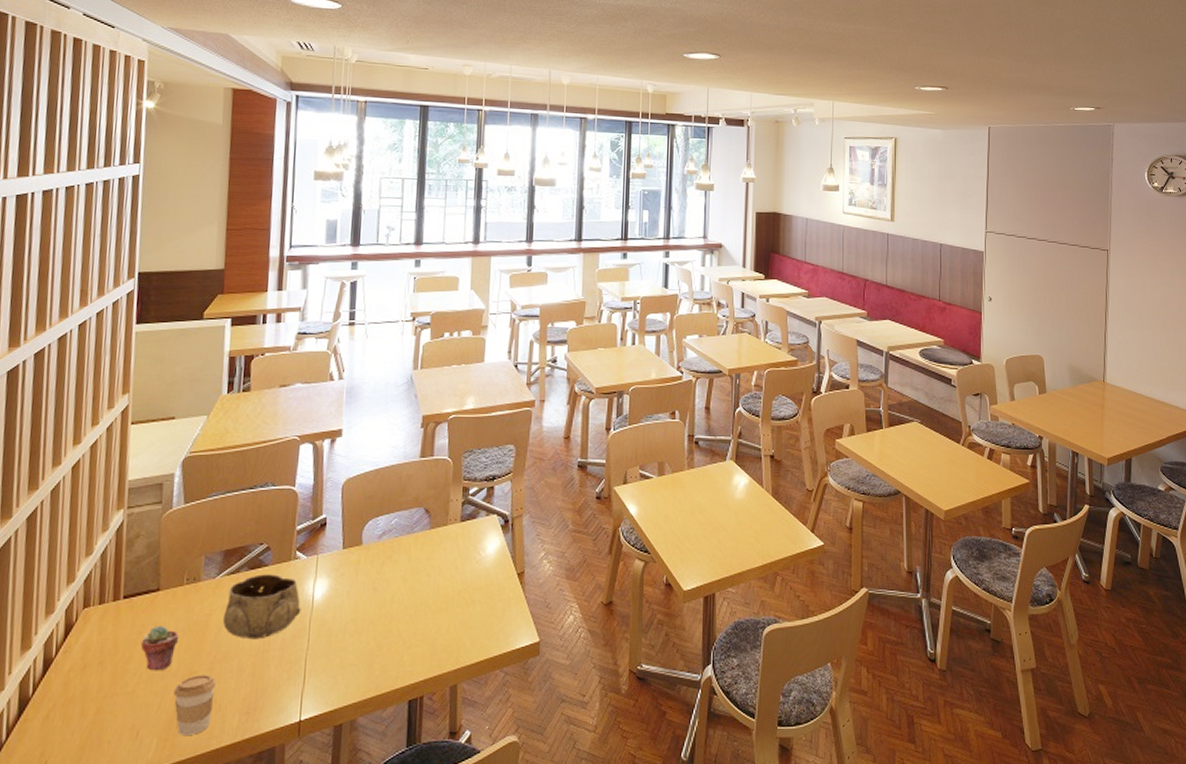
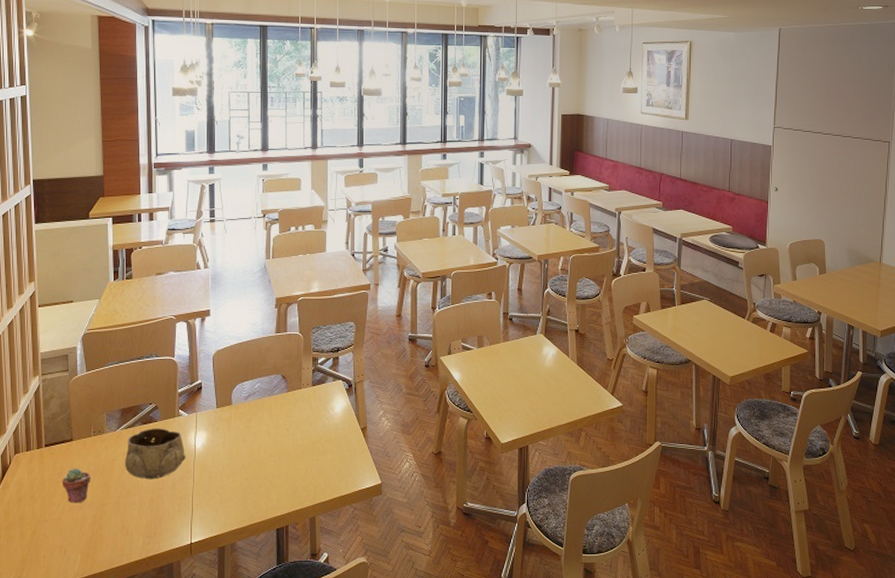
coffee cup: present [173,675,217,735] -> none [90,507,124,553]

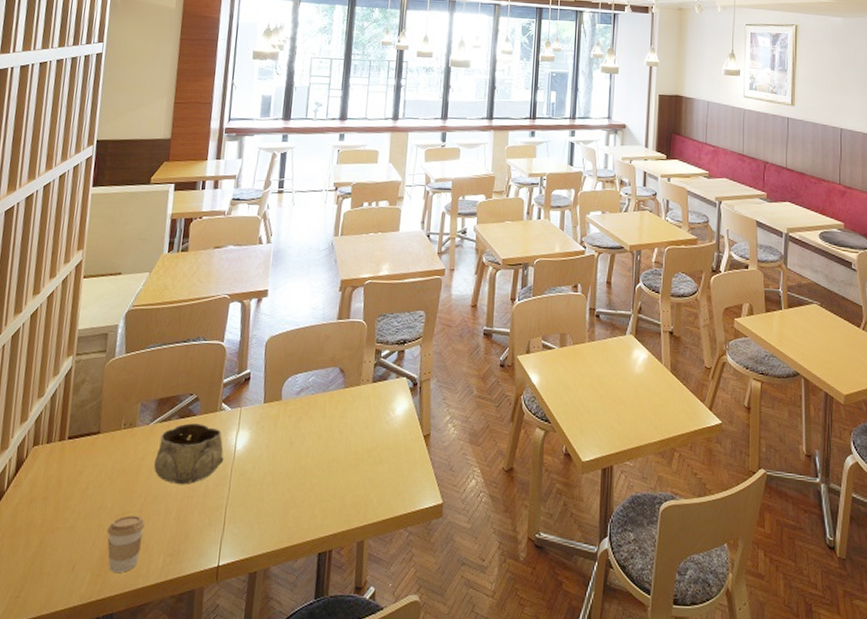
potted succulent: present [61,468,91,503] -> none [80,466,115,509]
coffee cup: none [90,507,124,553] -> present [107,515,146,572]

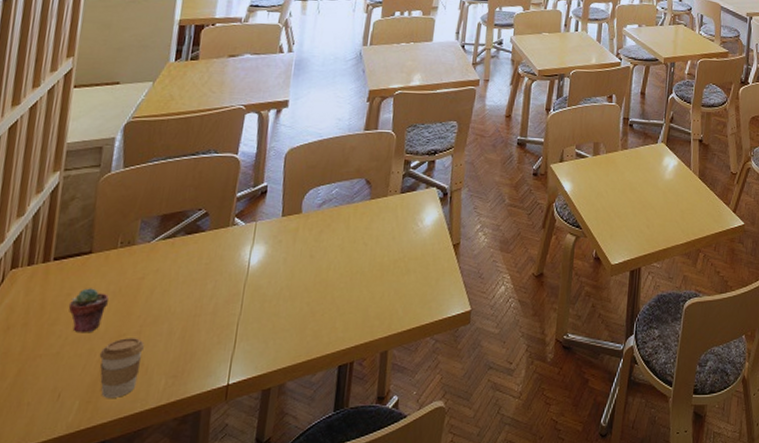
potted succulent: none [80,466,115,509] -> present [68,288,109,333]
decorative bowl: present [153,423,224,485] -> none [155,239,236,304]

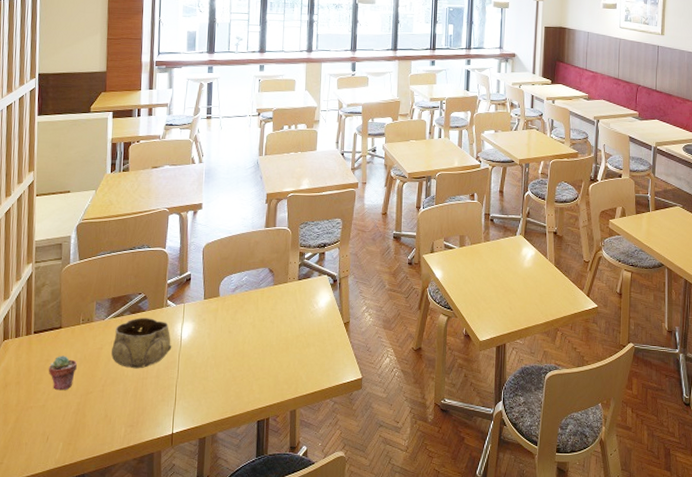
coffee cup: present [99,338,145,398] -> none [74,395,108,441]
decorative bowl: none [155,239,236,304] -> present [110,318,172,369]

